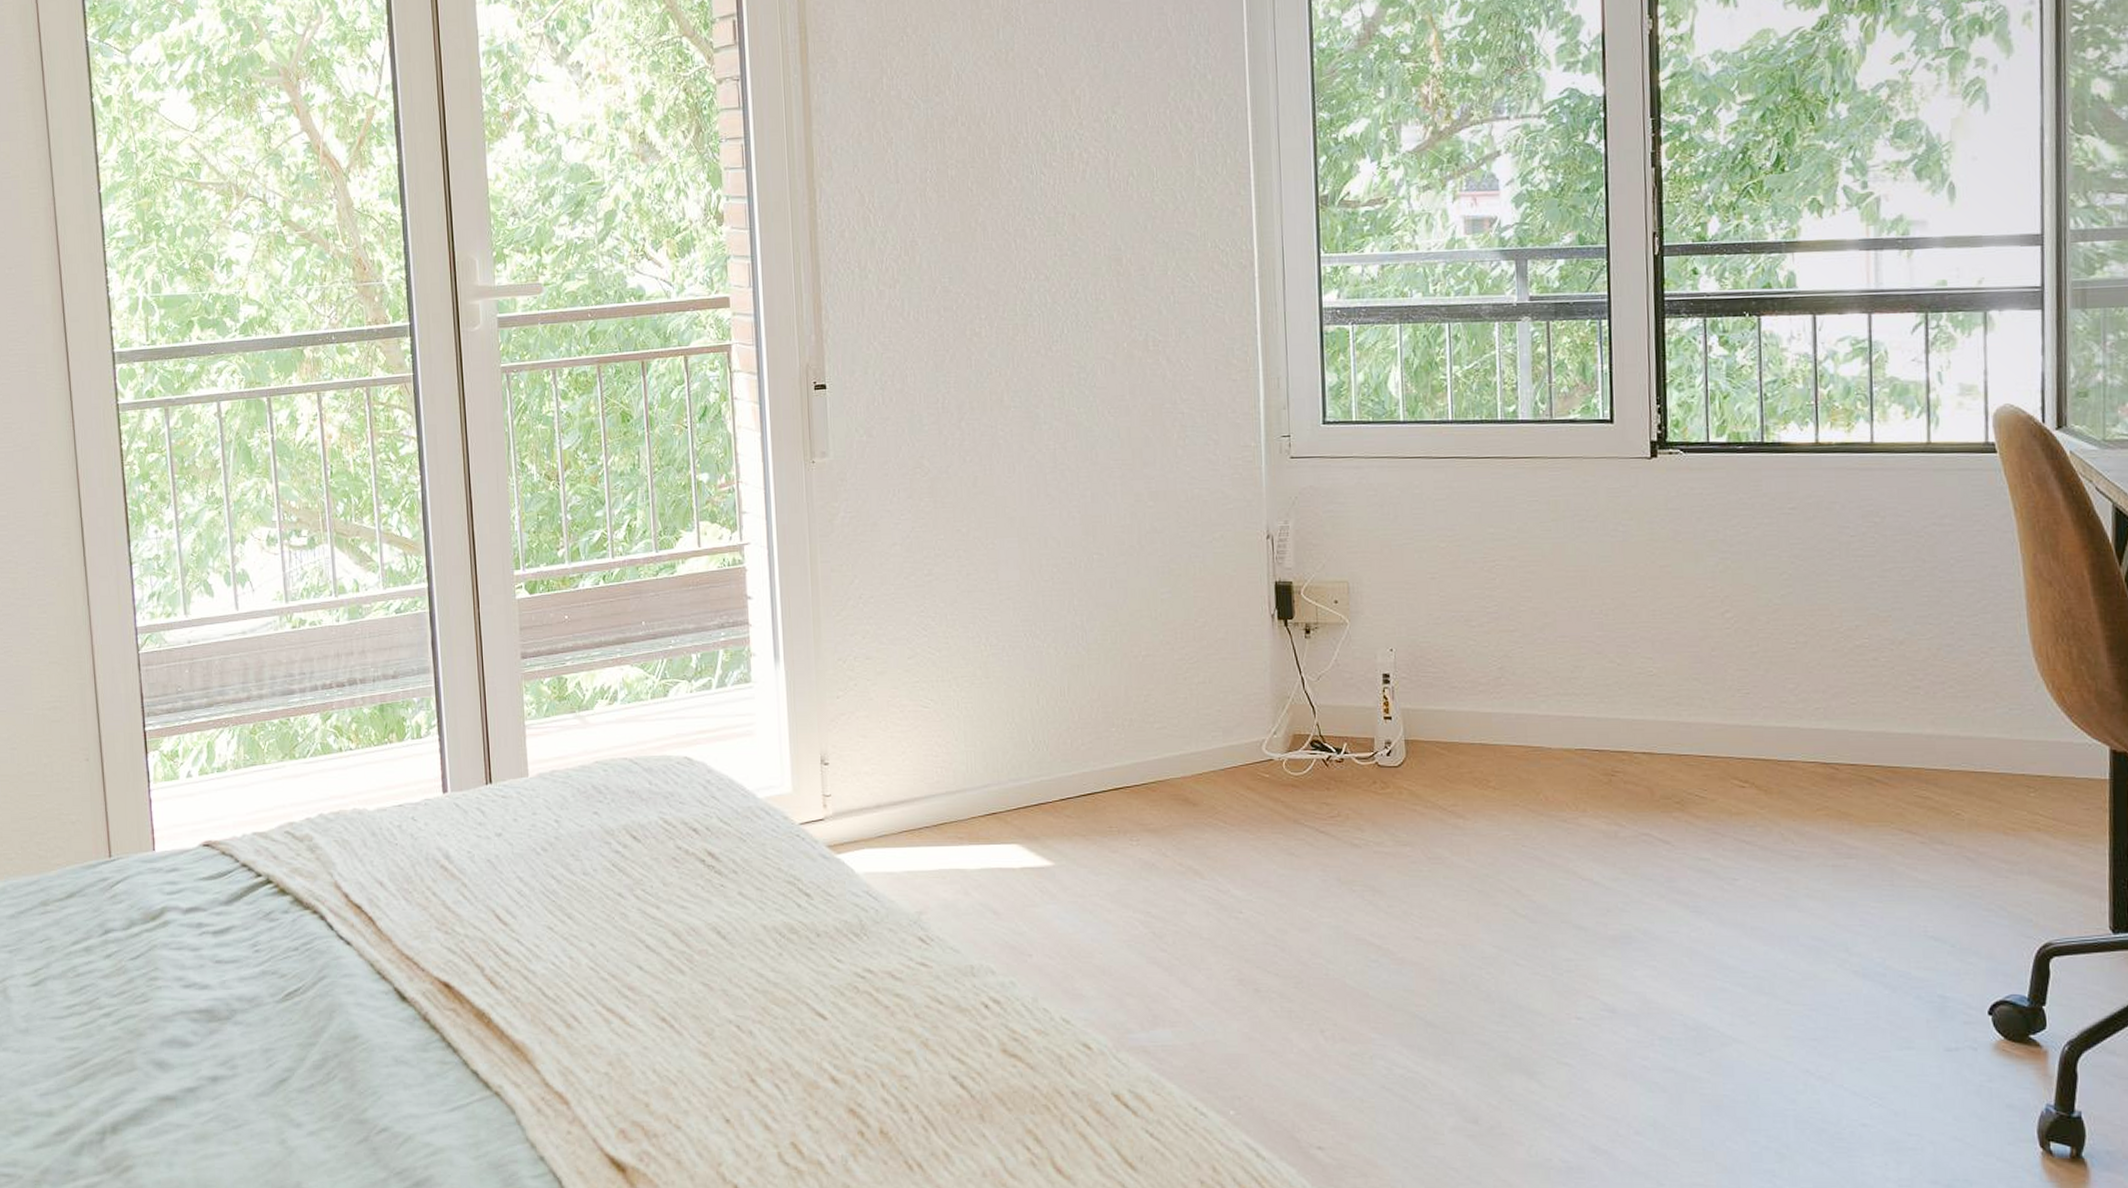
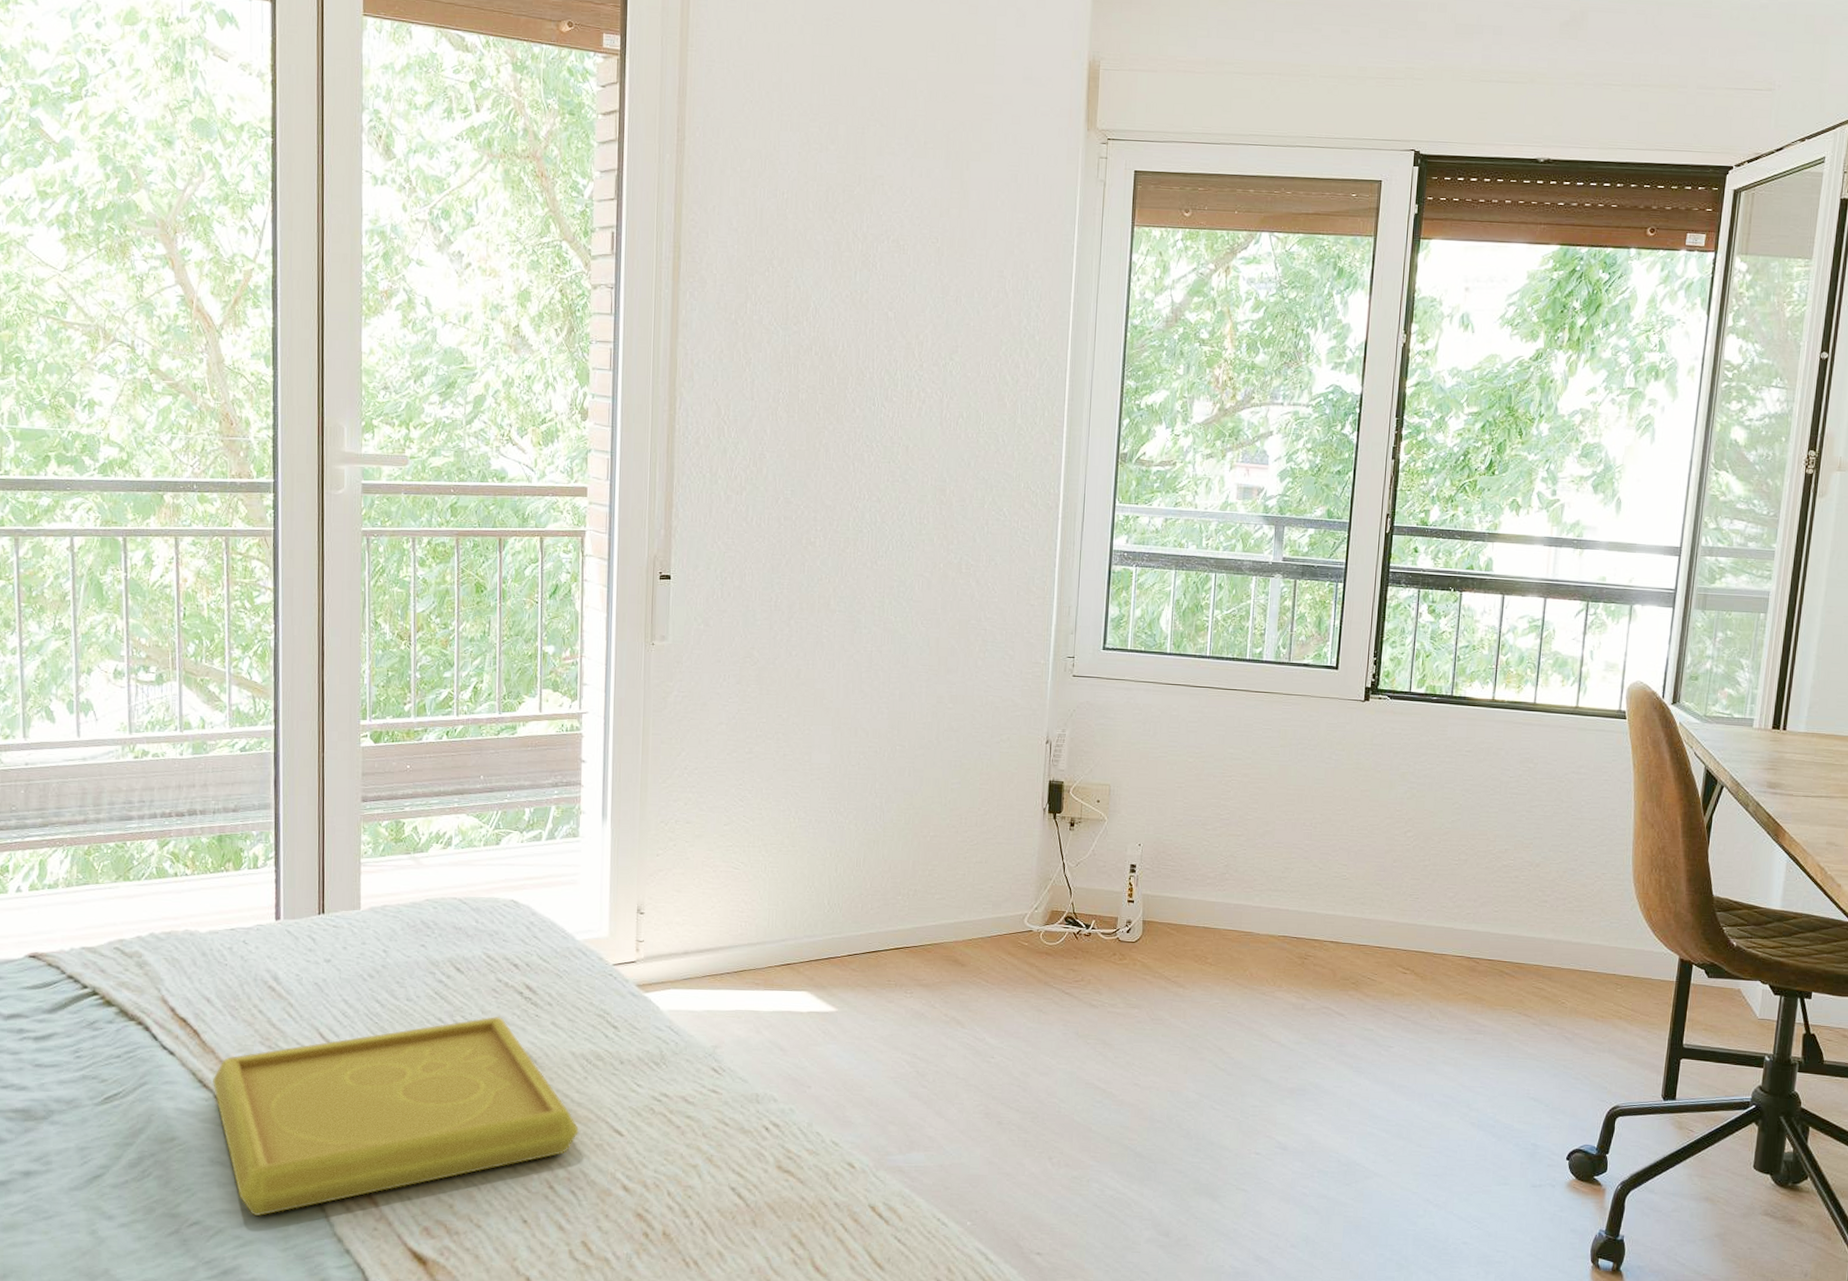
serving tray: none [391,888,778,1120] -> present [213,1016,579,1216]

